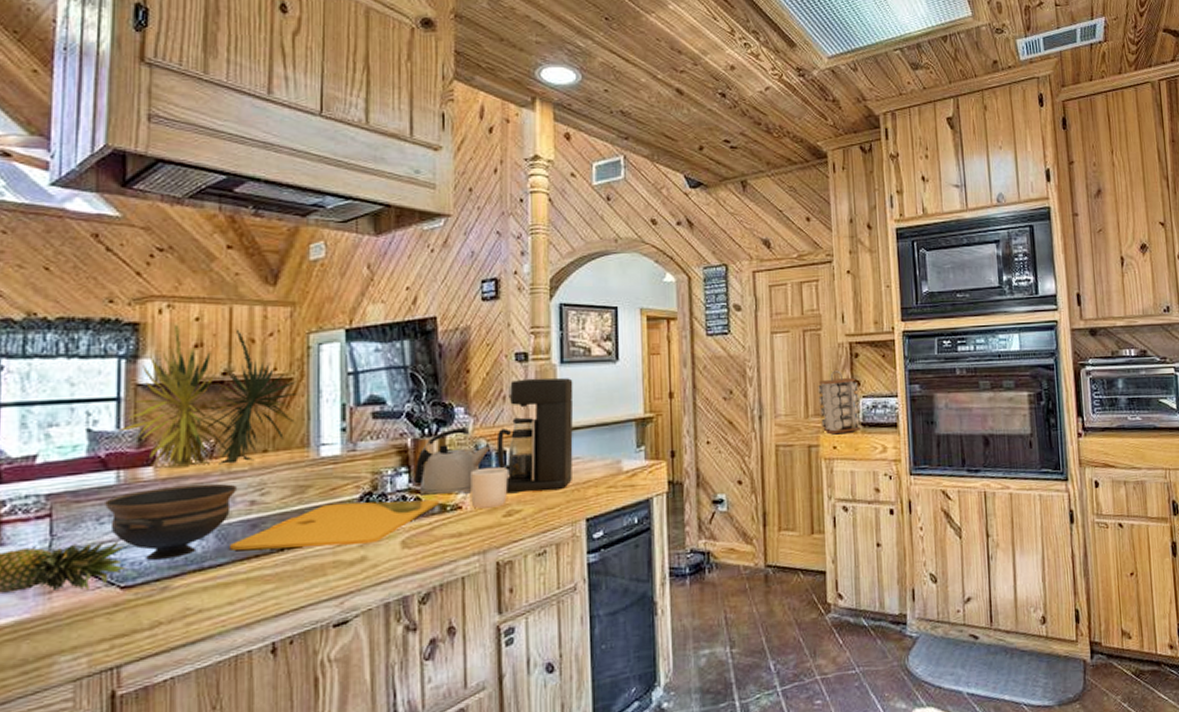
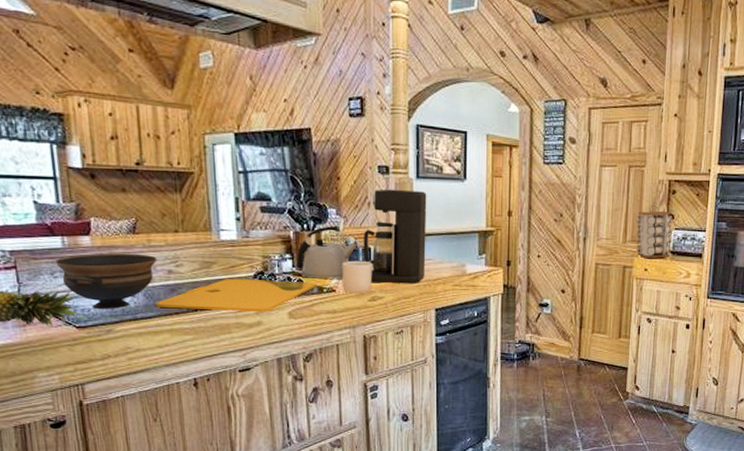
plant: present [118,324,300,469] -> none [58,117,201,240]

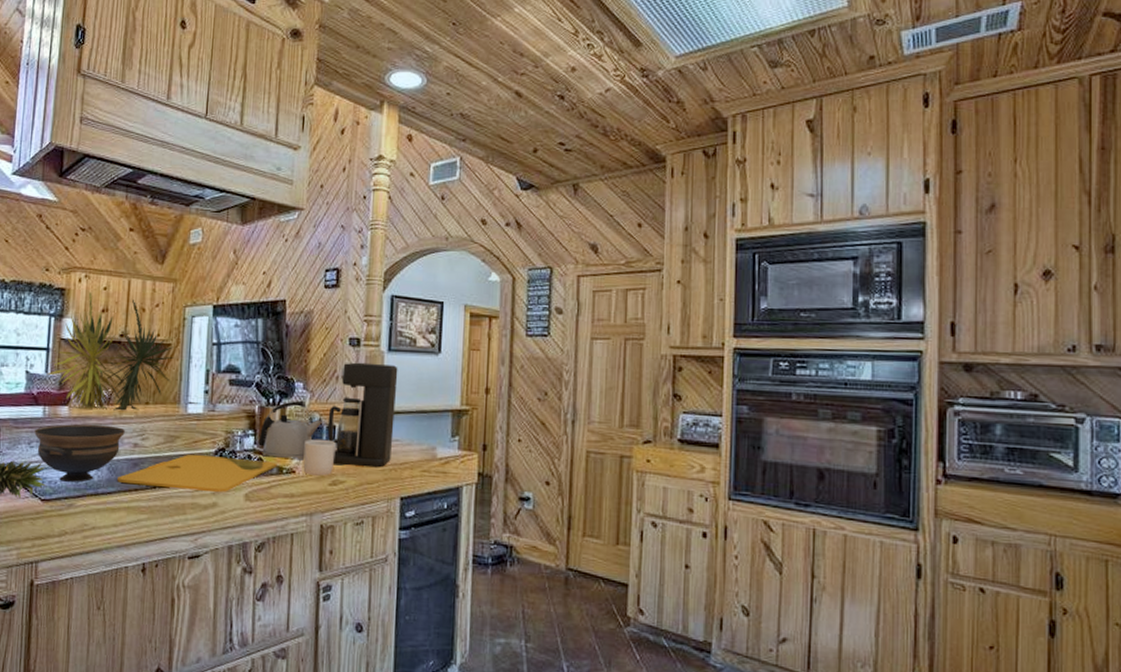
plant: none [58,117,201,240] -> present [46,291,176,411]
spice rack: present [635,204,672,259] -> none [634,382,680,449]

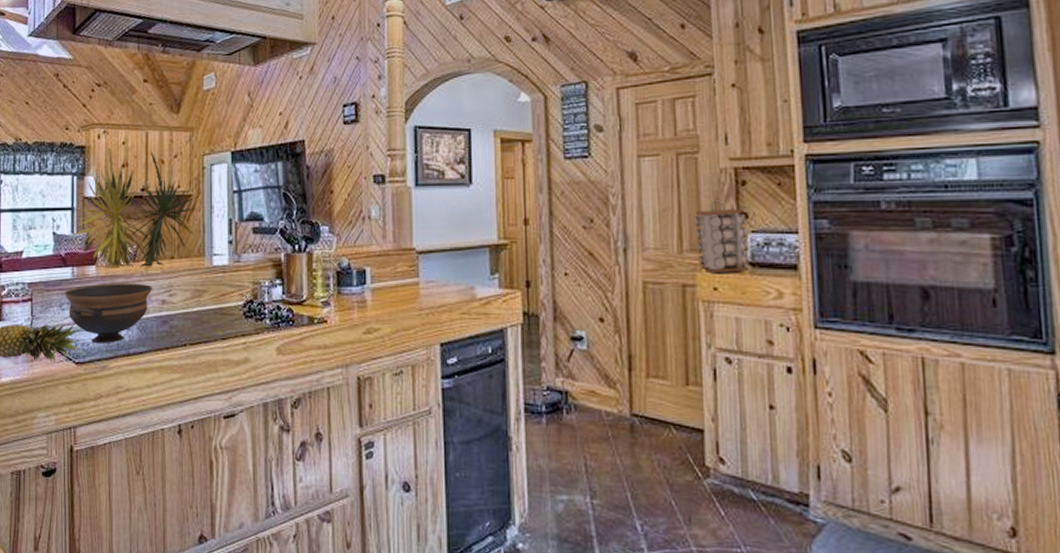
cutting board: present [116,454,277,493] -> none [147,308,308,348]
kettle: present [258,400,322,460] -> none [287,244,351,309]
mug: present [303,439,336,477] -> none [334,285,368,326]
coffee maker: present [327,362,398,468] -> none [357,200,428,313]
spice rack: none [634,382,680,449] -> present [693,200,750,274]

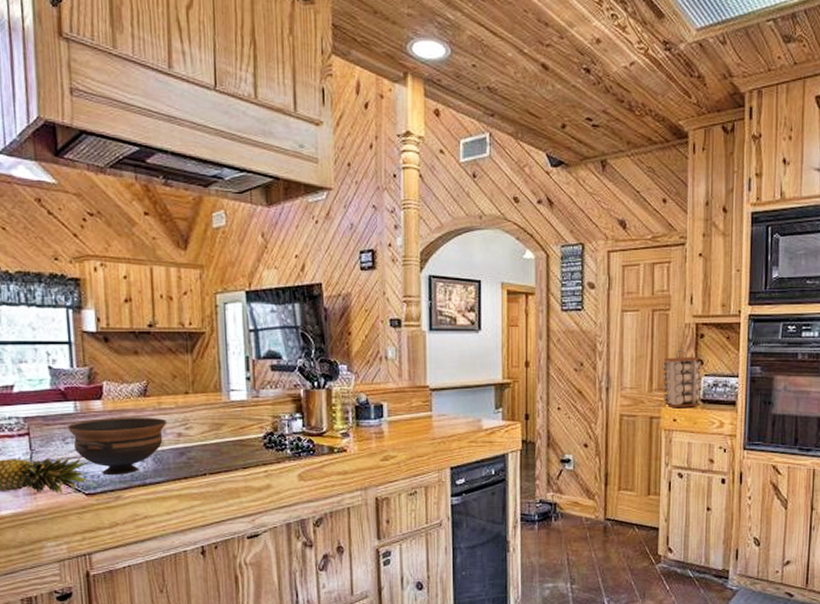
plant: present [73,147,197,269] -> none [72,281,212,403]

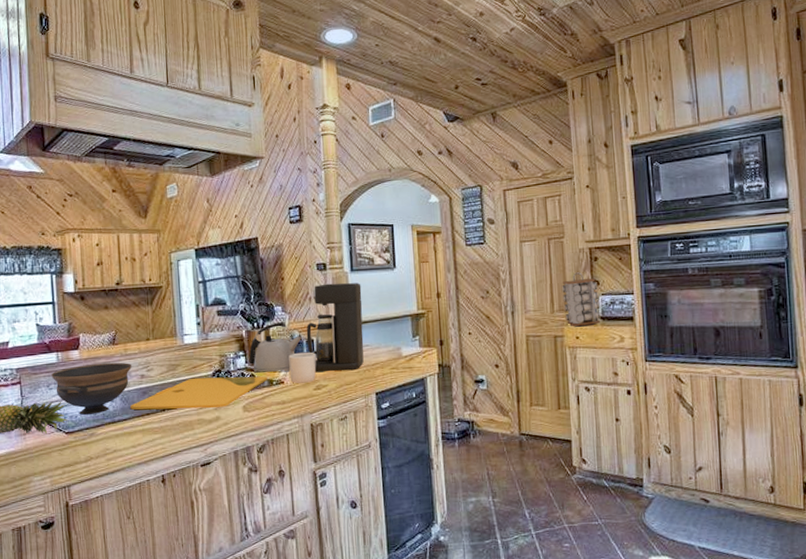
cutting board: none [163,439,328,475] -> present [129,376,268,411]
kettle: none [307,382,369,439] -> present [249,321,302,373]
mug: none [353,418,385,454] -> present [289,352,317,384]
coffee maker: none [374,342,441,442] -> present [306,282,364,372]

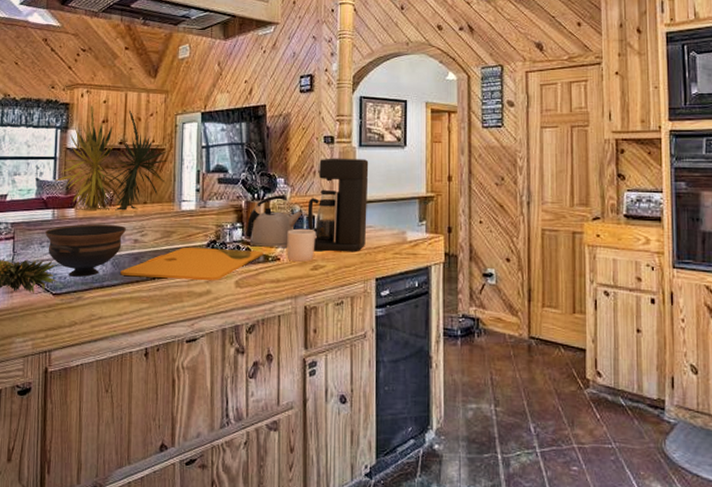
plant: none [55,249,168,352] -> present [55,105,169,211]
spice rack: present [561,272,601,327] -> none [582,164,625,224]

